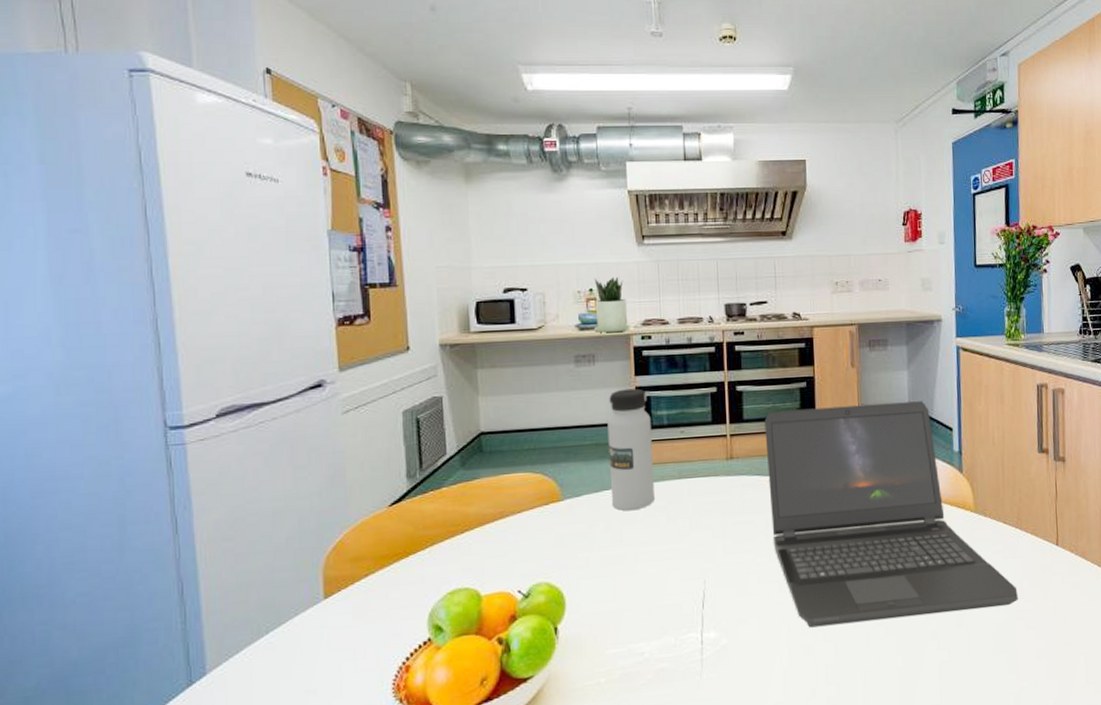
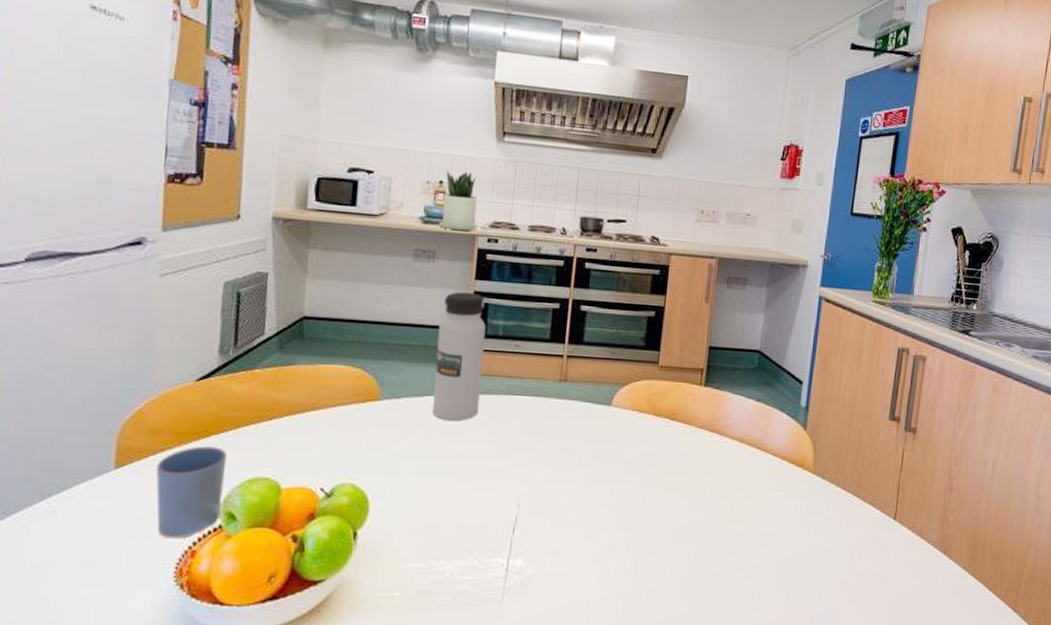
mug: none [363,565,428,658] -> present [156,446,228,539]
laptop computer: present [764,401,1018,628] -> none [596,337,846,575]

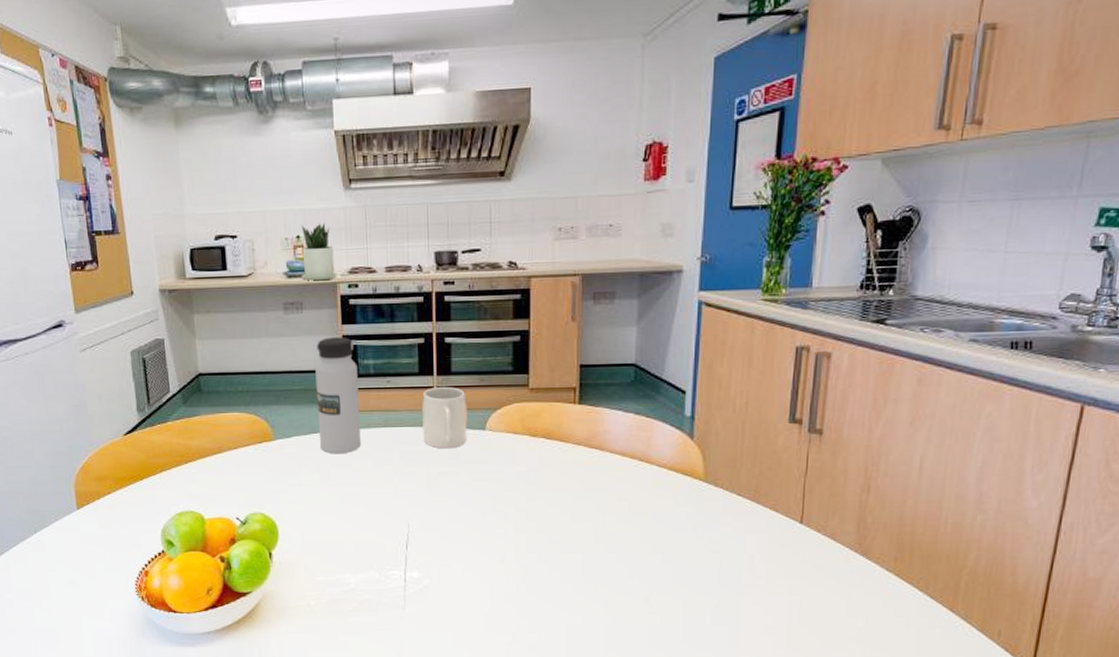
mug: present [156,446,228,539] -> none [107,488,161,562]
mug: none [546,355,596,424] -> present [421,386,467,449]

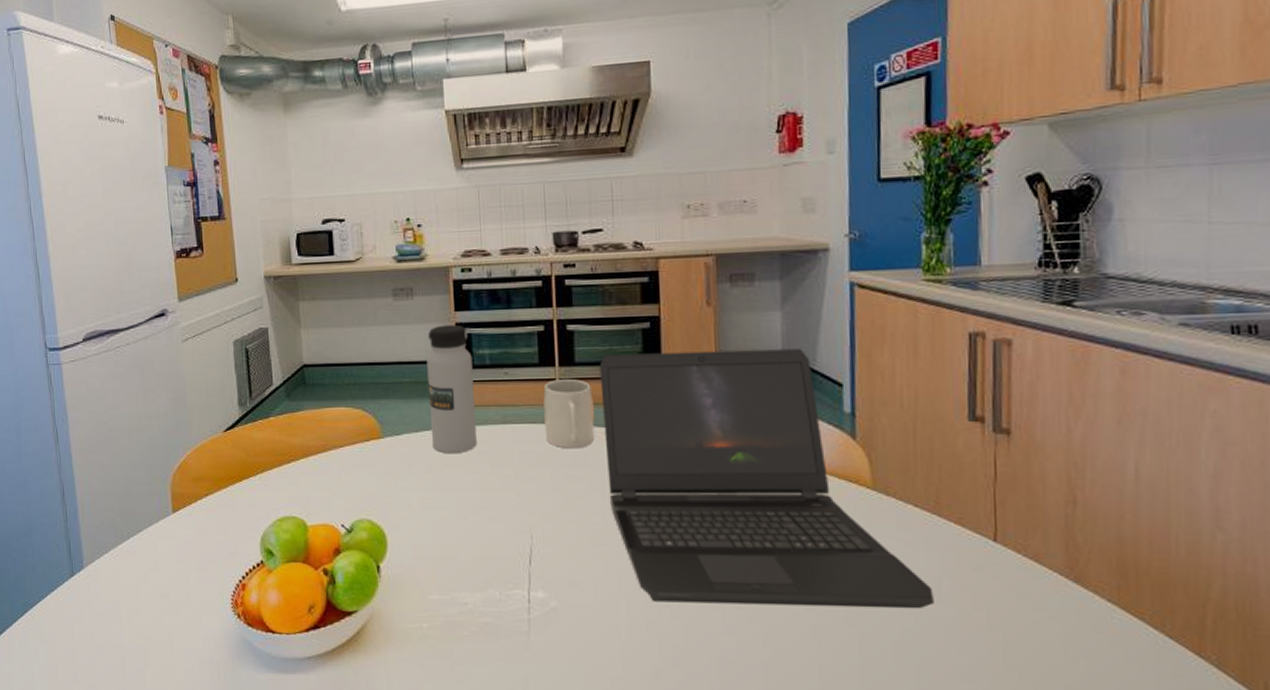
planter: present [301,223,338,281] -> none [411,204,450,266]
laptop computer: none [473,360,747,580] -> present [599,349,934,609]

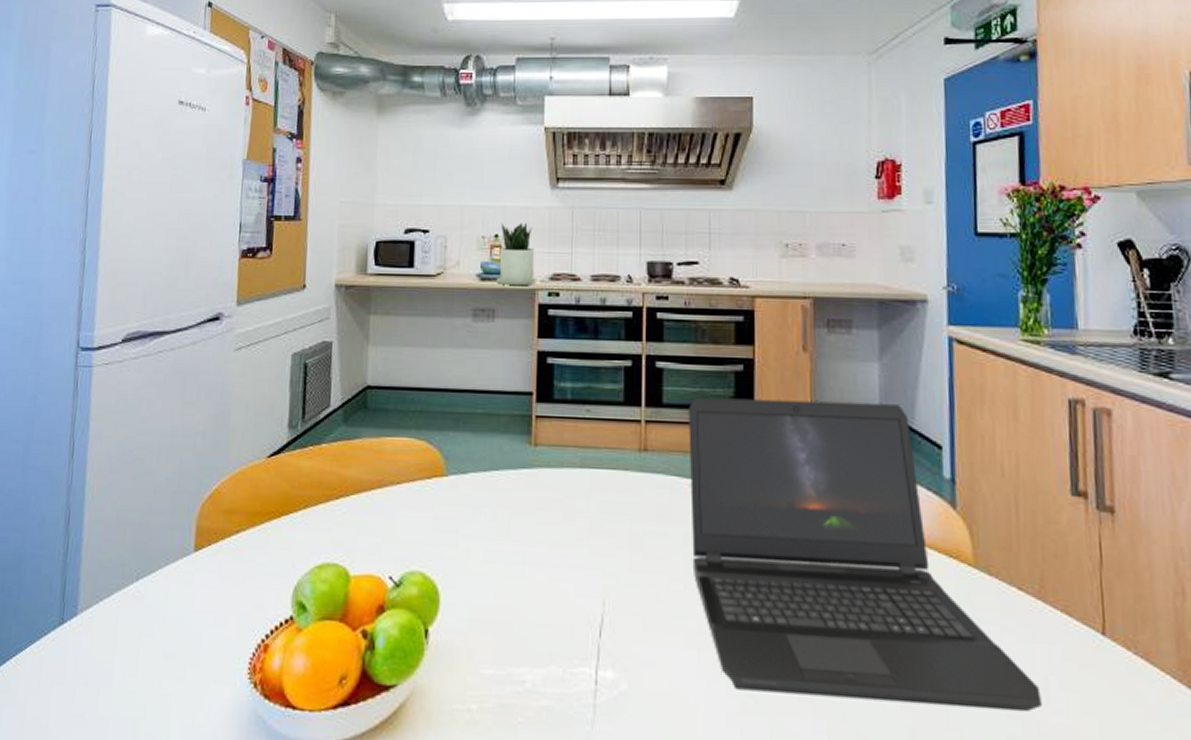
planter: none [411,204,450,266] -> present [495,222,538,286]
water bottle: present [426,325,477,454] -> none [500,352,553,500]
mug: present [542,378,595,449] -> none [625,420,680,502]

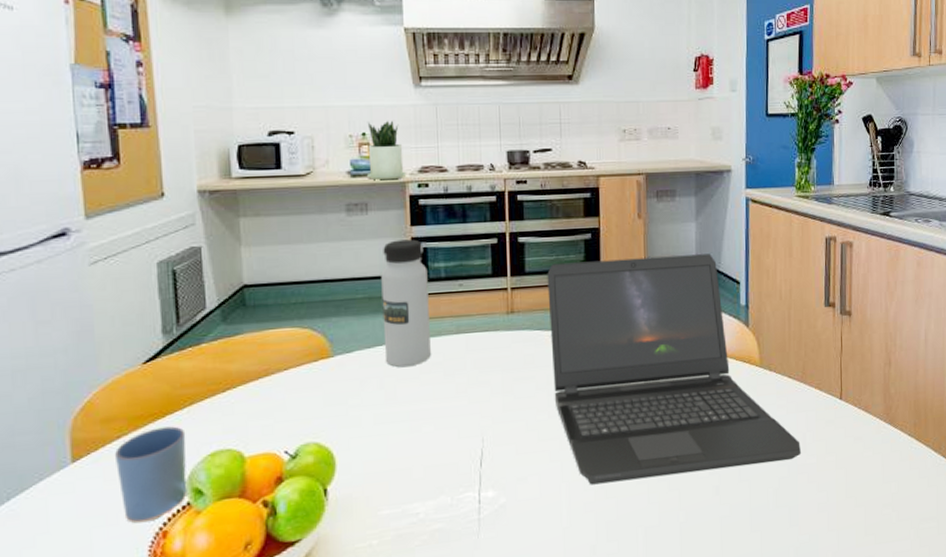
mug: none [231,528,298,631] -> present [115,426,187,523]
water bottle: none [500,352,553,500] -> present [381,239,431,368]

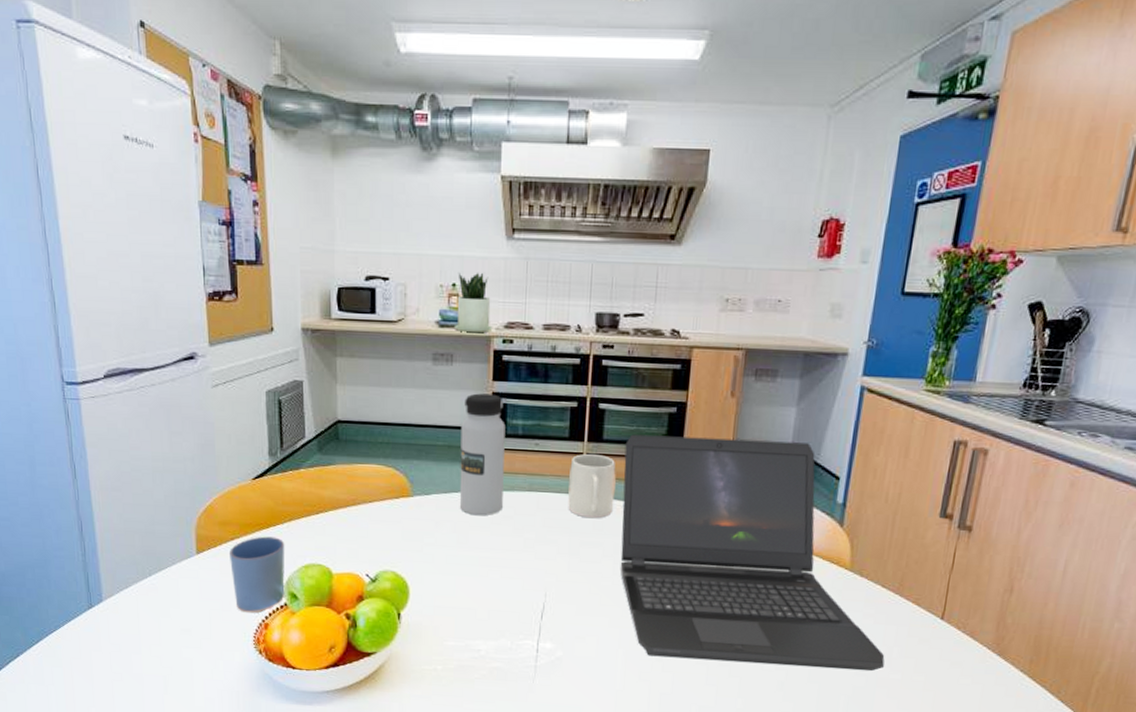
mug: none [495,287,542,353] -> present [567,453,616,519]

